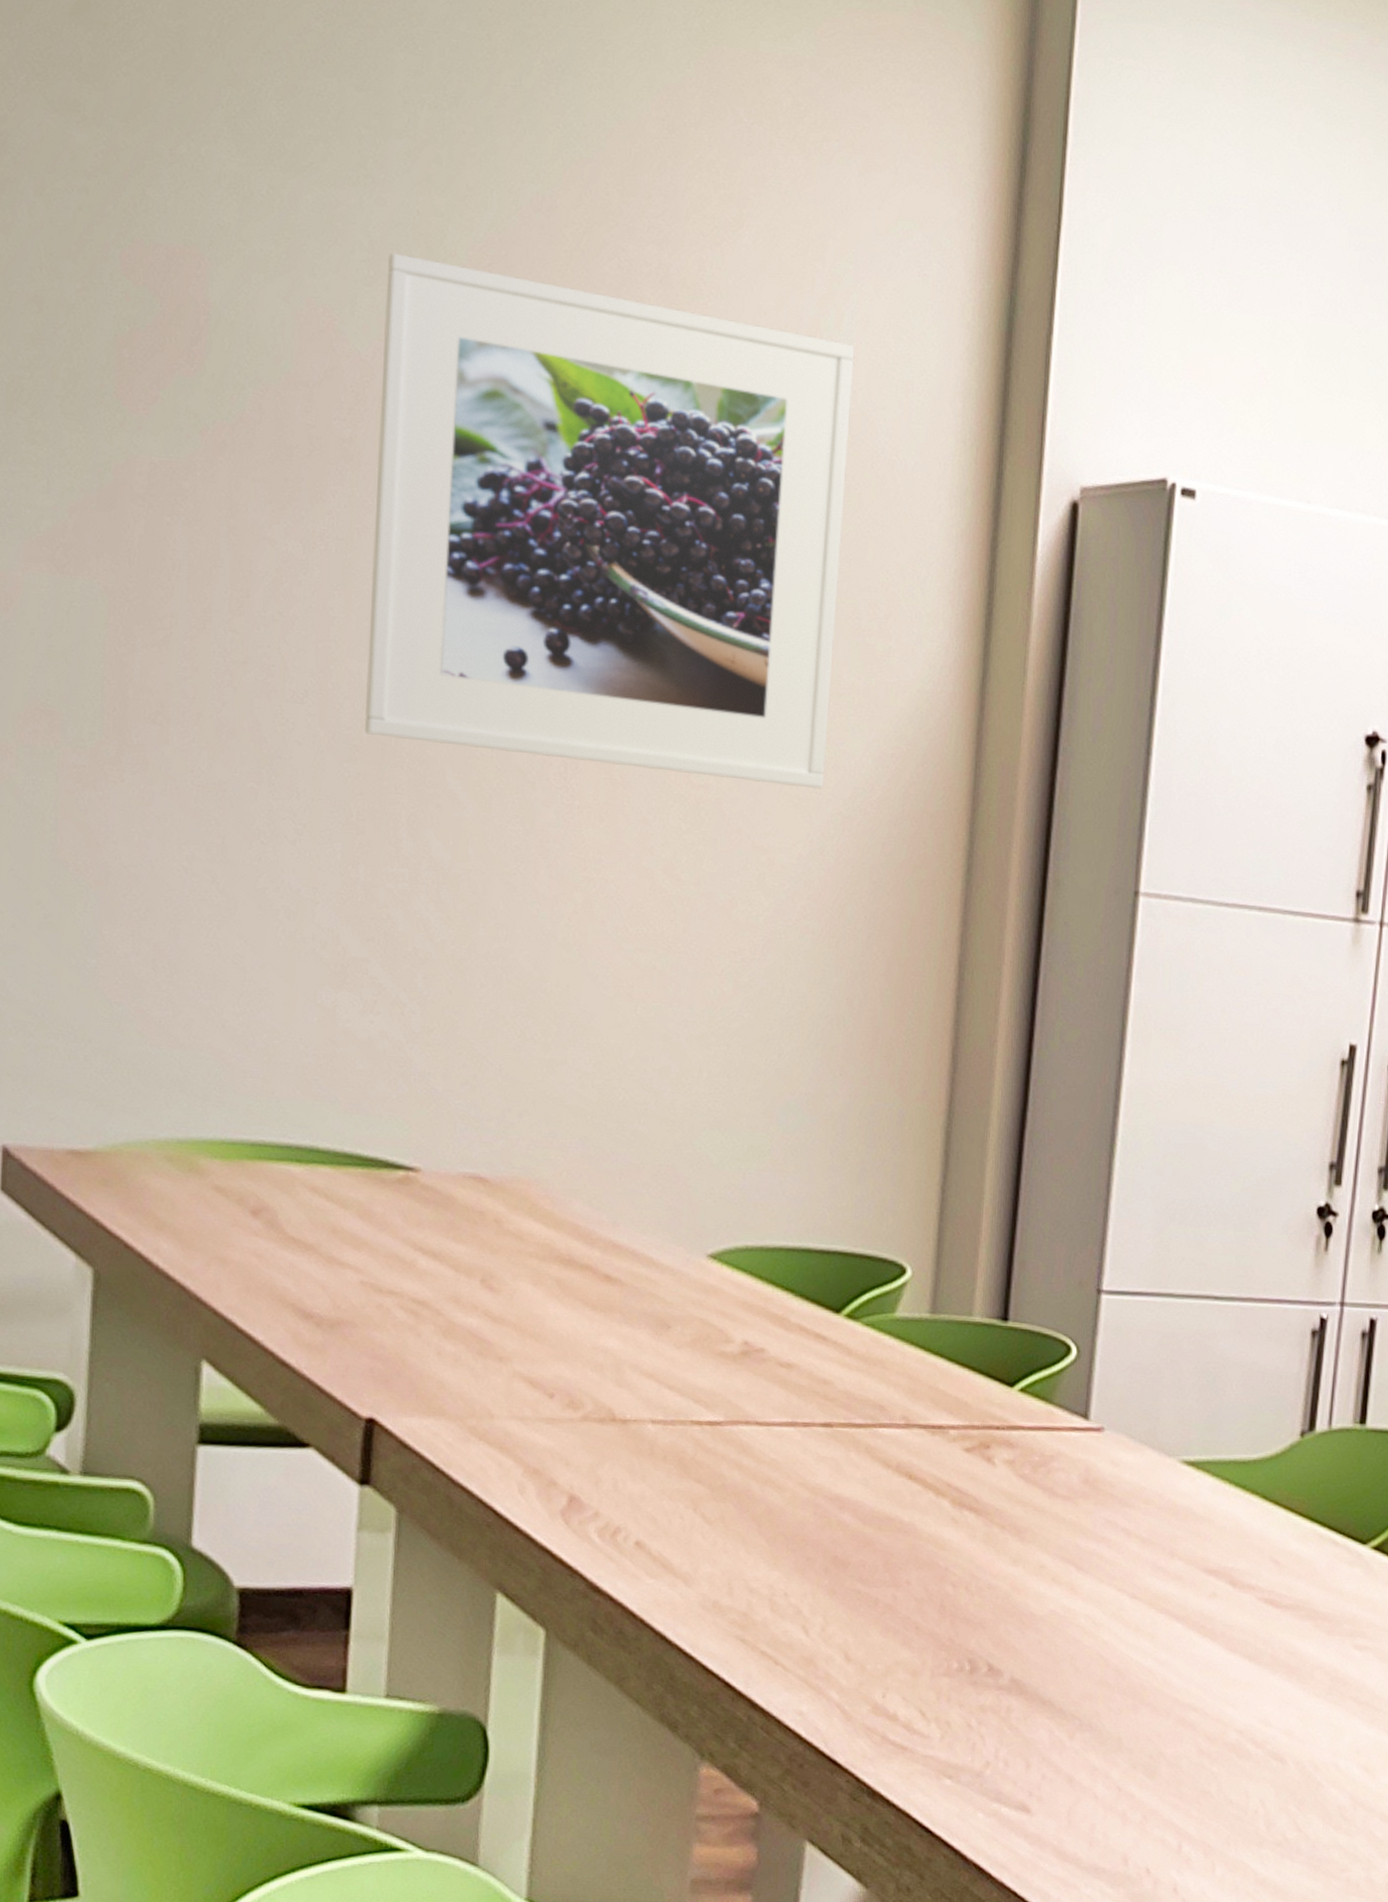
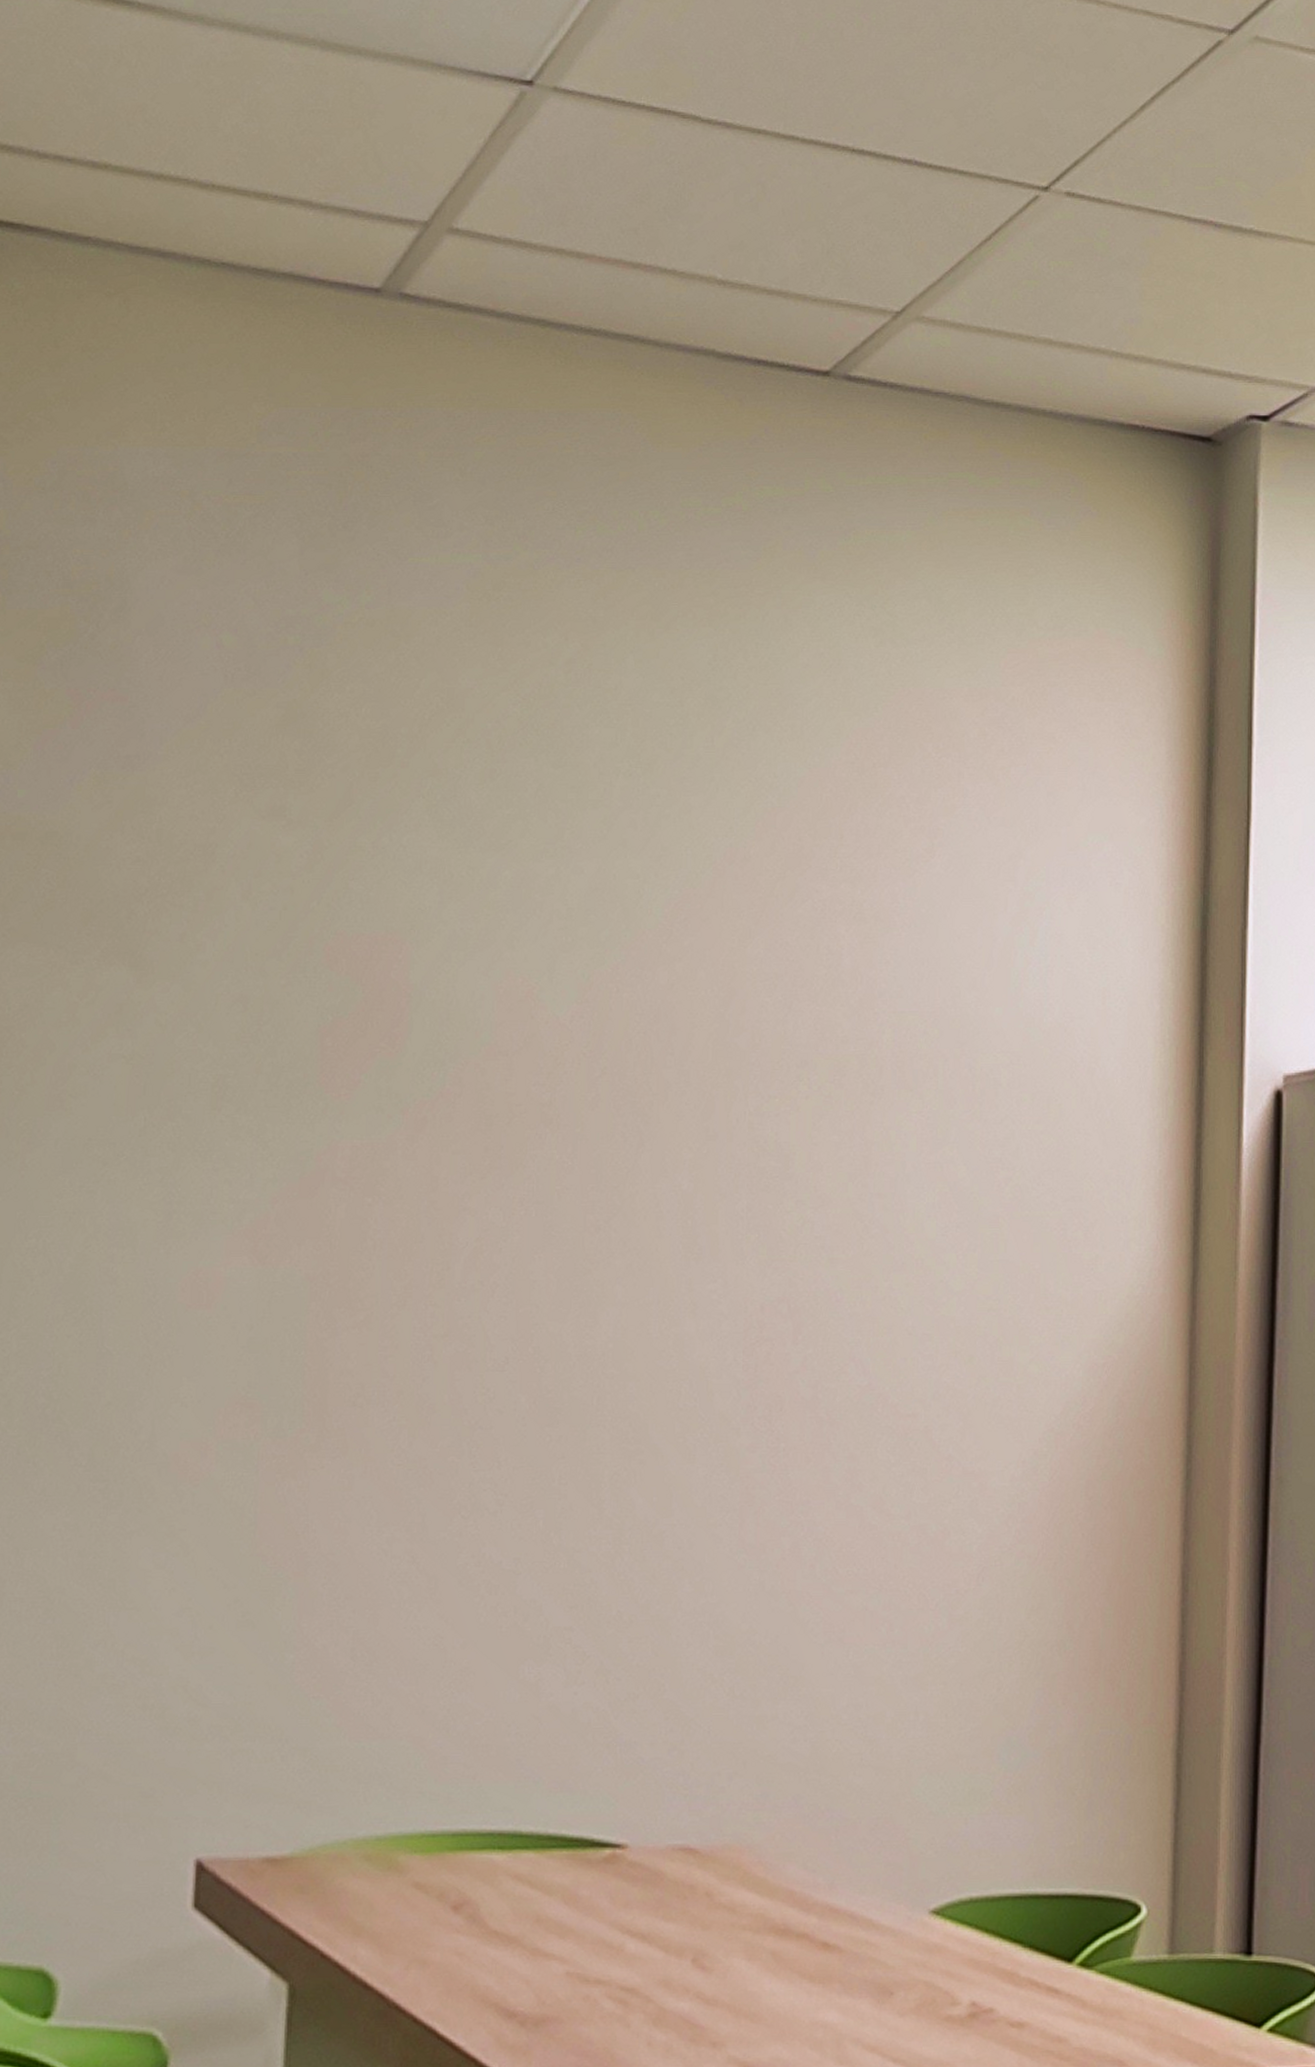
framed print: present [364,253,855,789] -> none [565,918,1050,1407]

